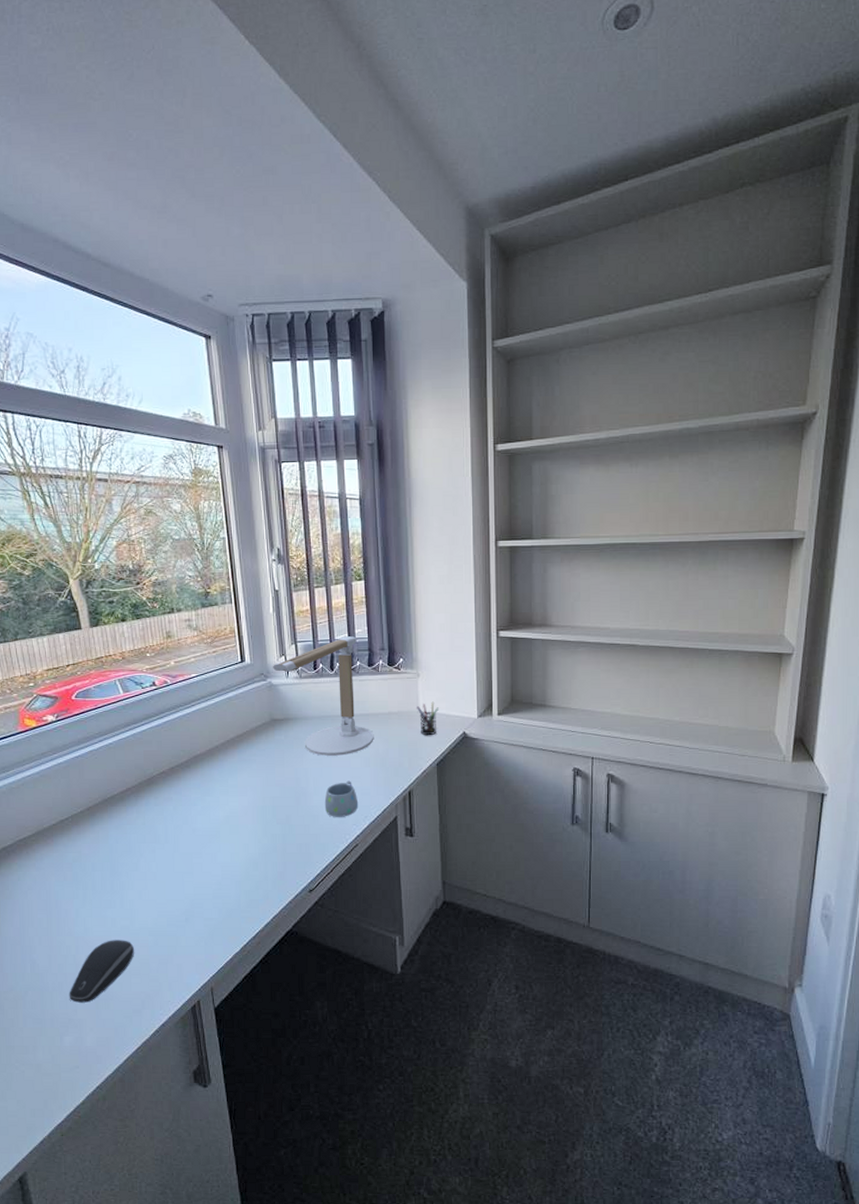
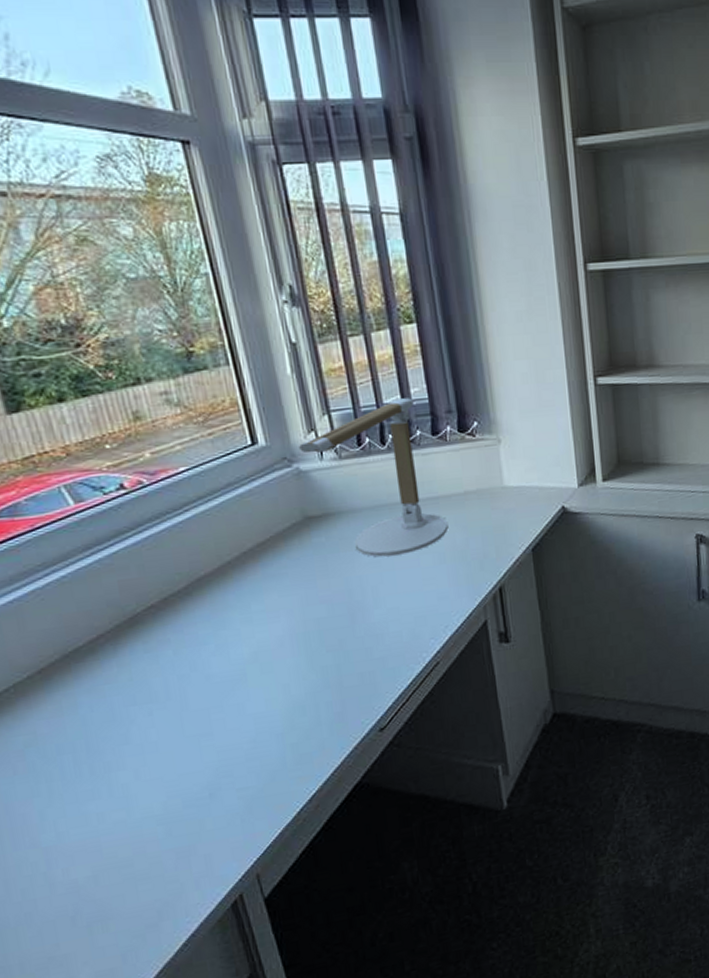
computer mouse: present [69,940,134,1003] -> none [43,837,138,934]
mug: present [324,780,359,817] -> none [389,584,436,633]
pen holder: present [417,701,438,736] -> none [501,472,529,516]

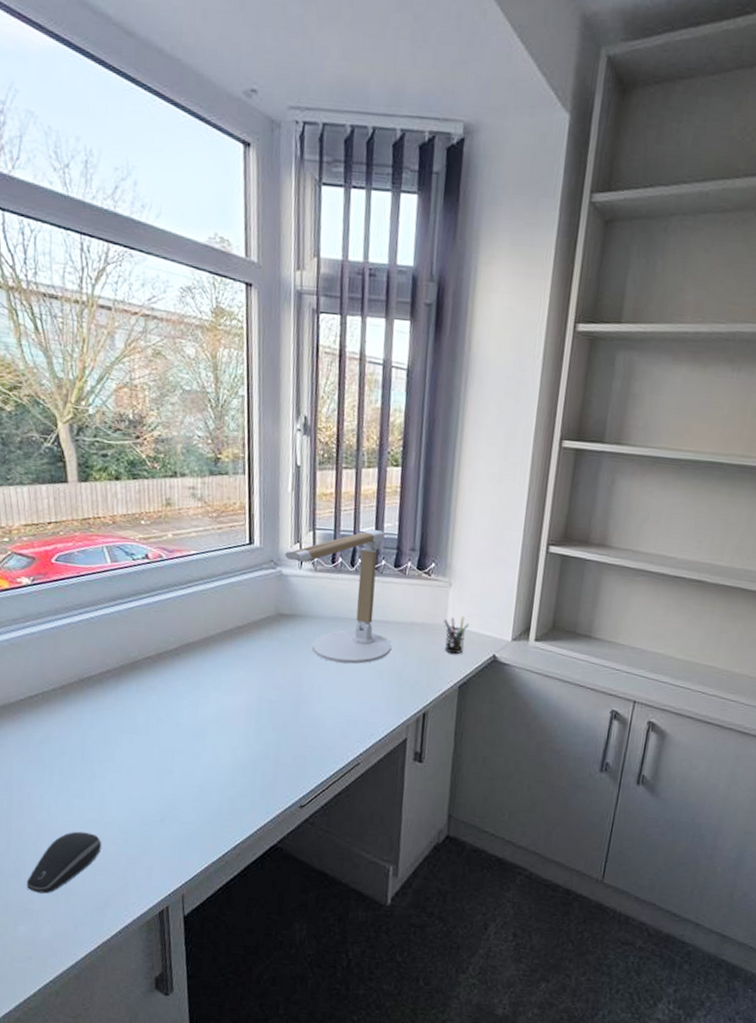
computer mouse: none [43,837,138,934] -> present [26,831,101,894]
pen holder: none [501,472,529,516] -> present [444,616,469,655]

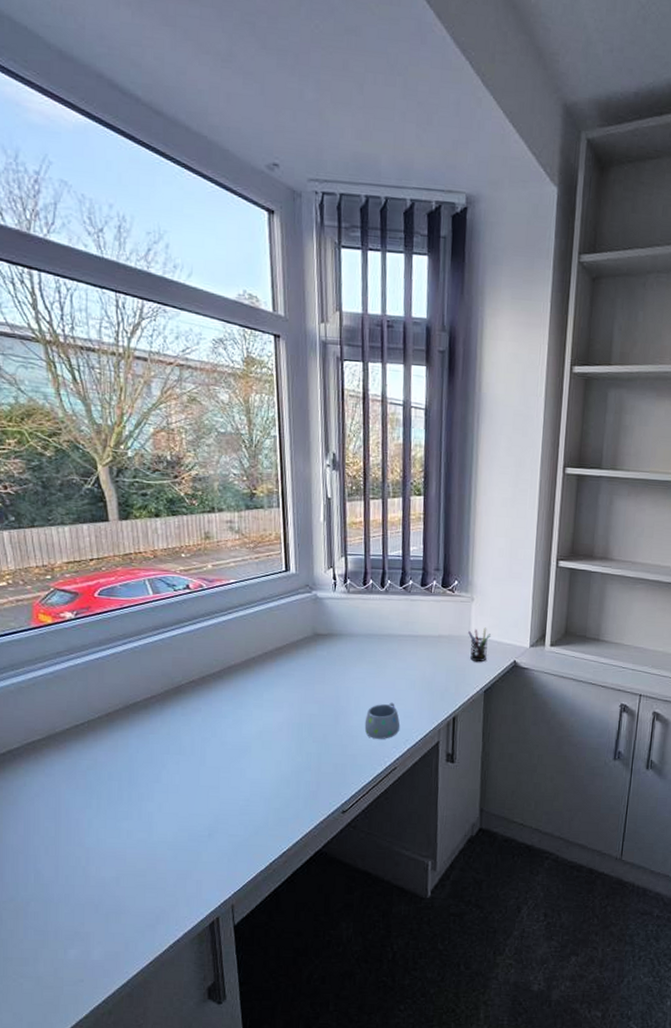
computer mouse: present [26,831,101,894] -> none [76,852,150,916]
desk lamp: present [285,529,392,664] -> none [319,553,422,677]
mug: none [327,692,366,732] -> present [364,702,401,739]

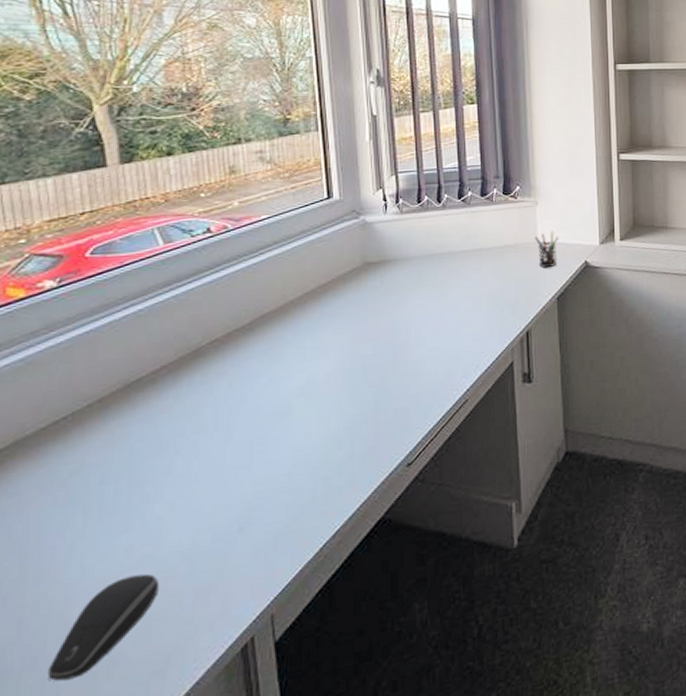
computer mouse: none [76,852,150,916] -> present [47,573,159,681]
mug: present [364,702,401,739] -> none [428,326,469,371]

